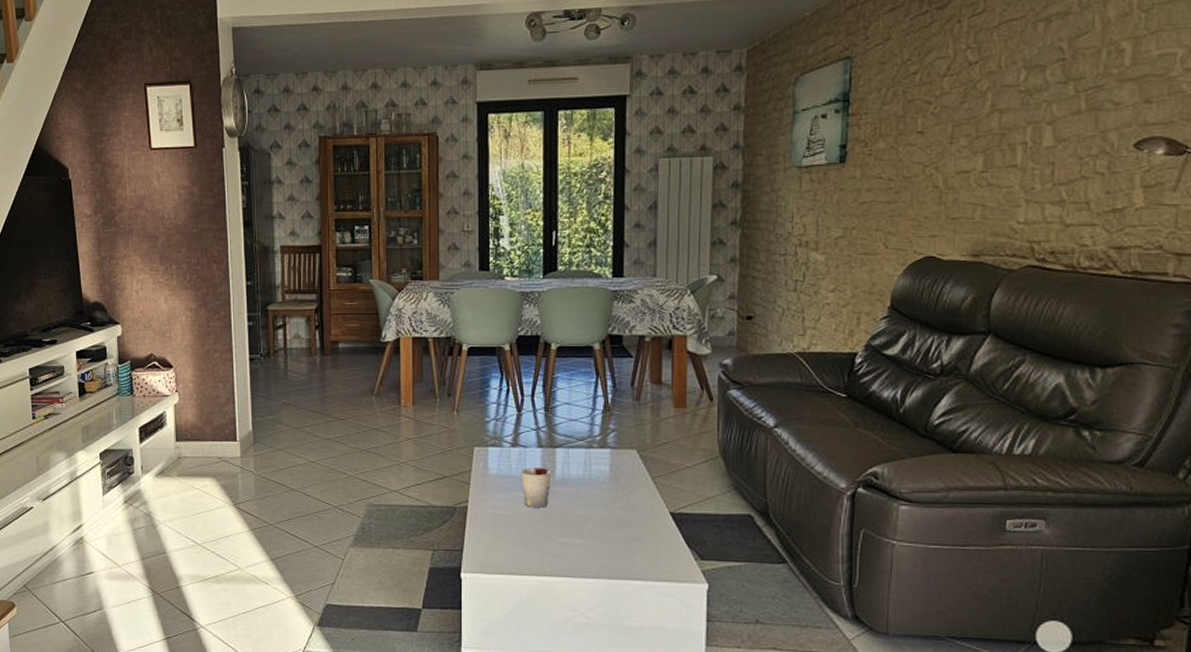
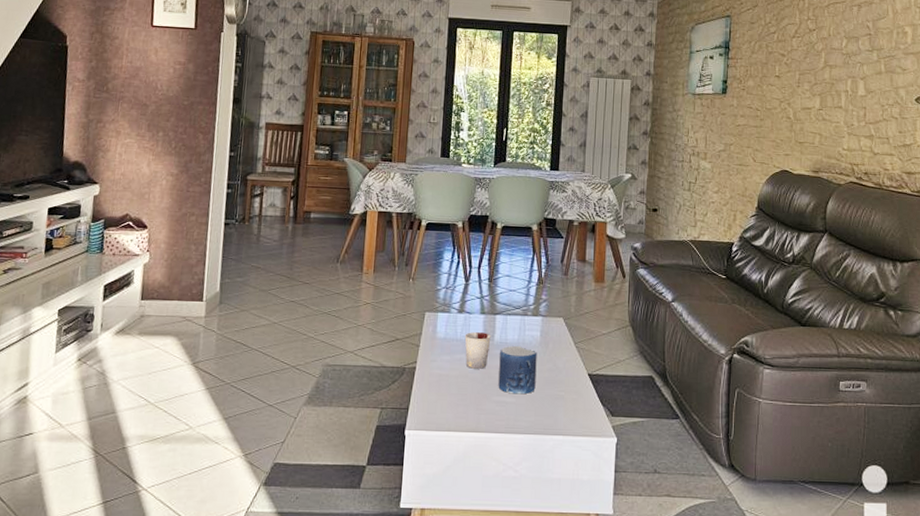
candle: none [563,481,607,536] -> present [498,345,537,395]

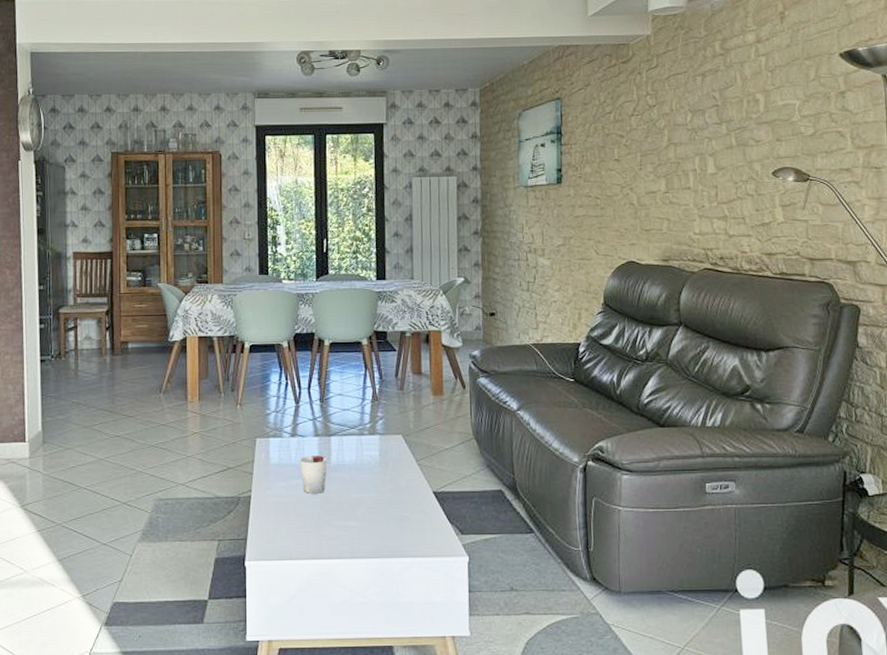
candle: present [498,345,537,395] -> none [338,466,378,518]

